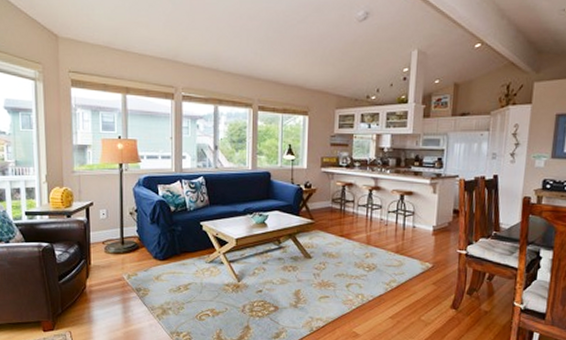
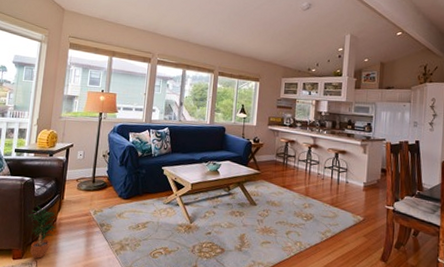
potted plant: none [52,274,86,329] -> present [28,206,56,259]

